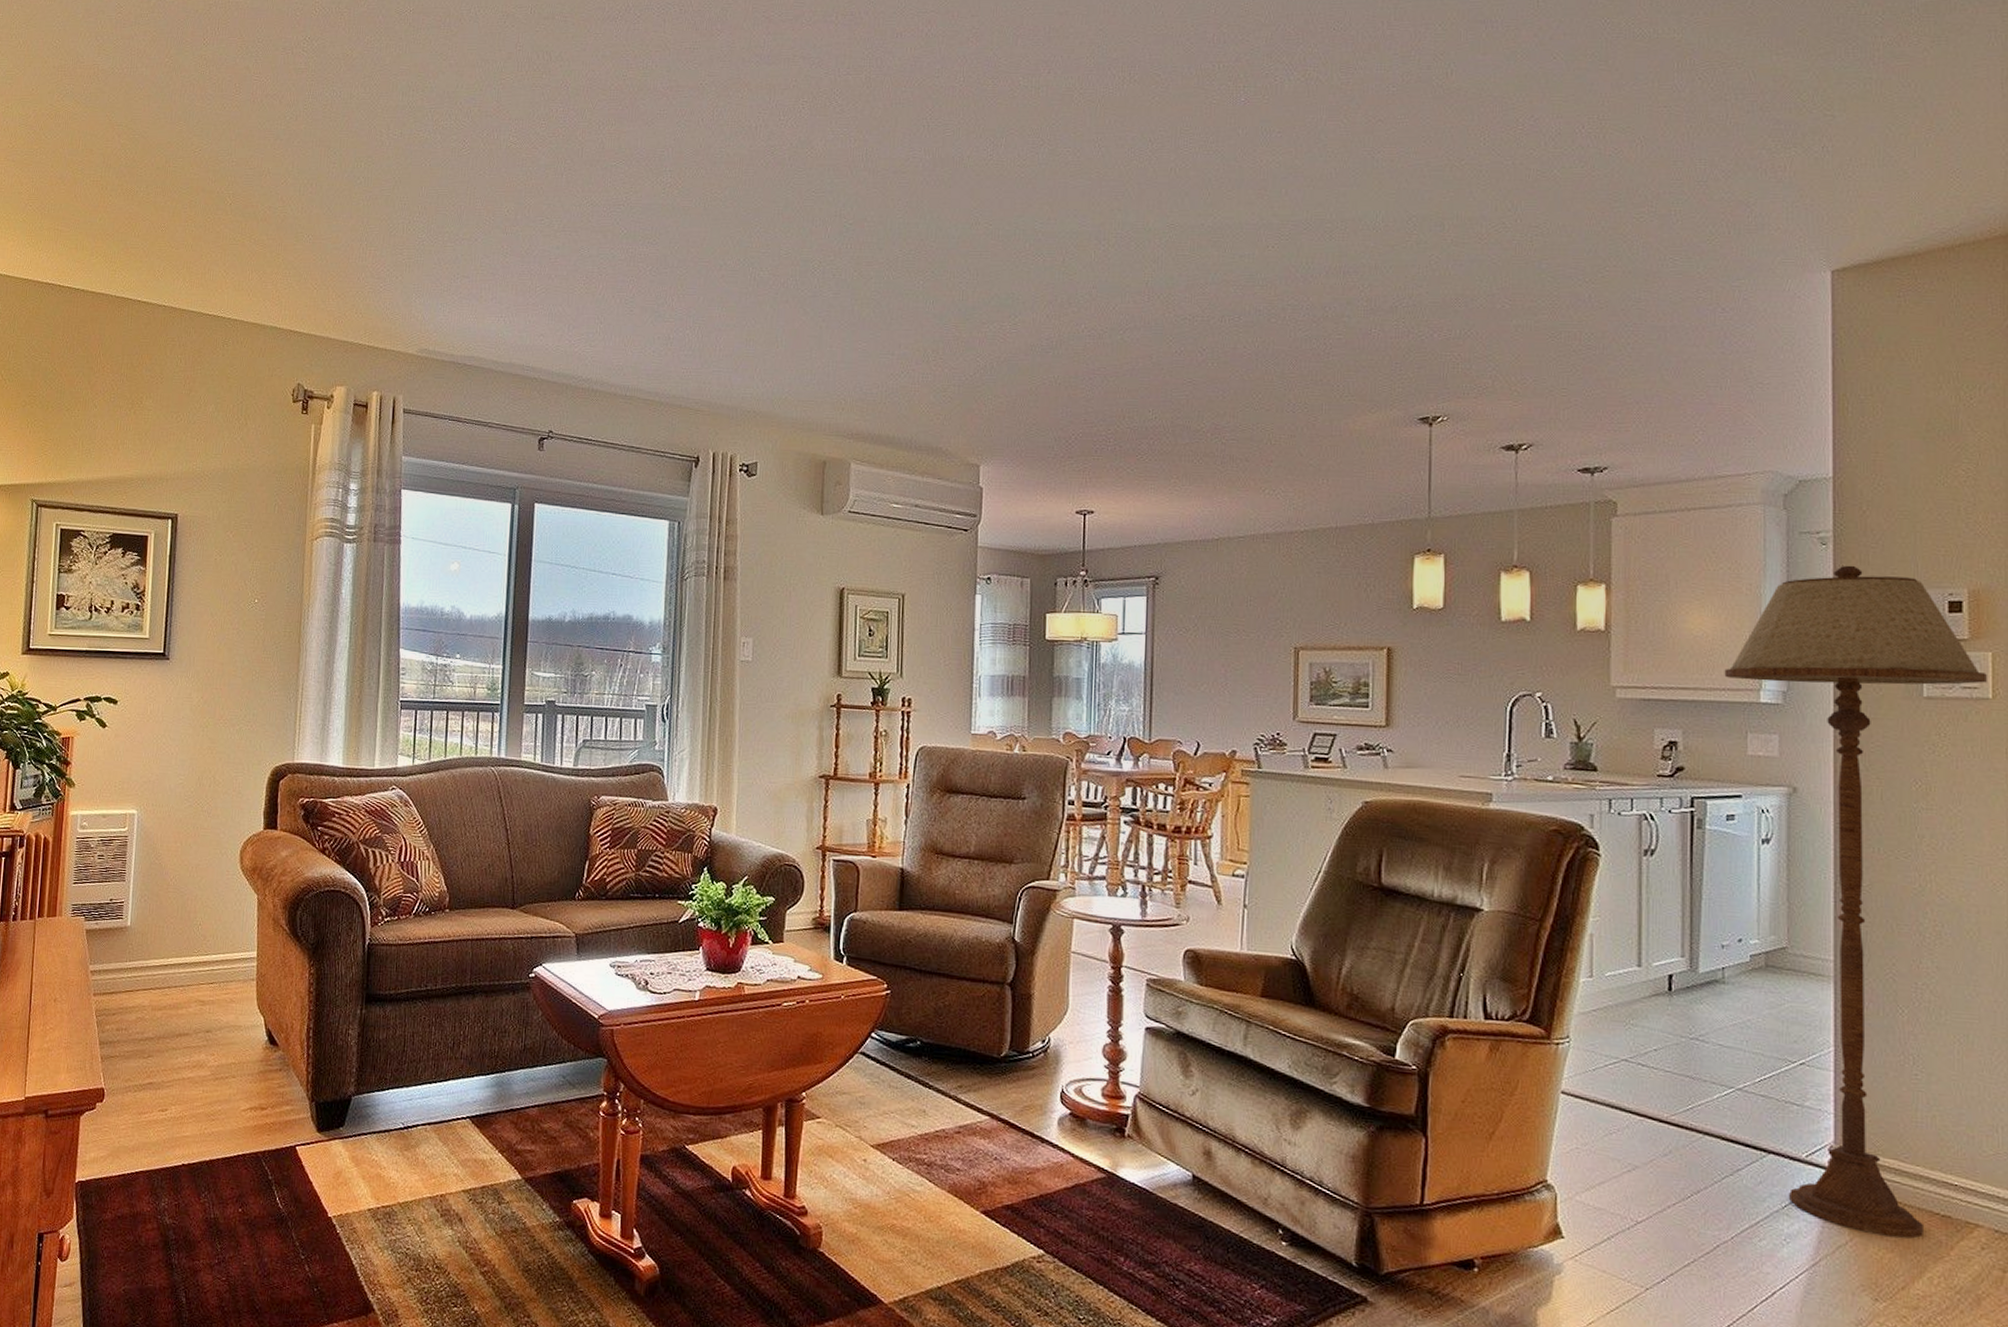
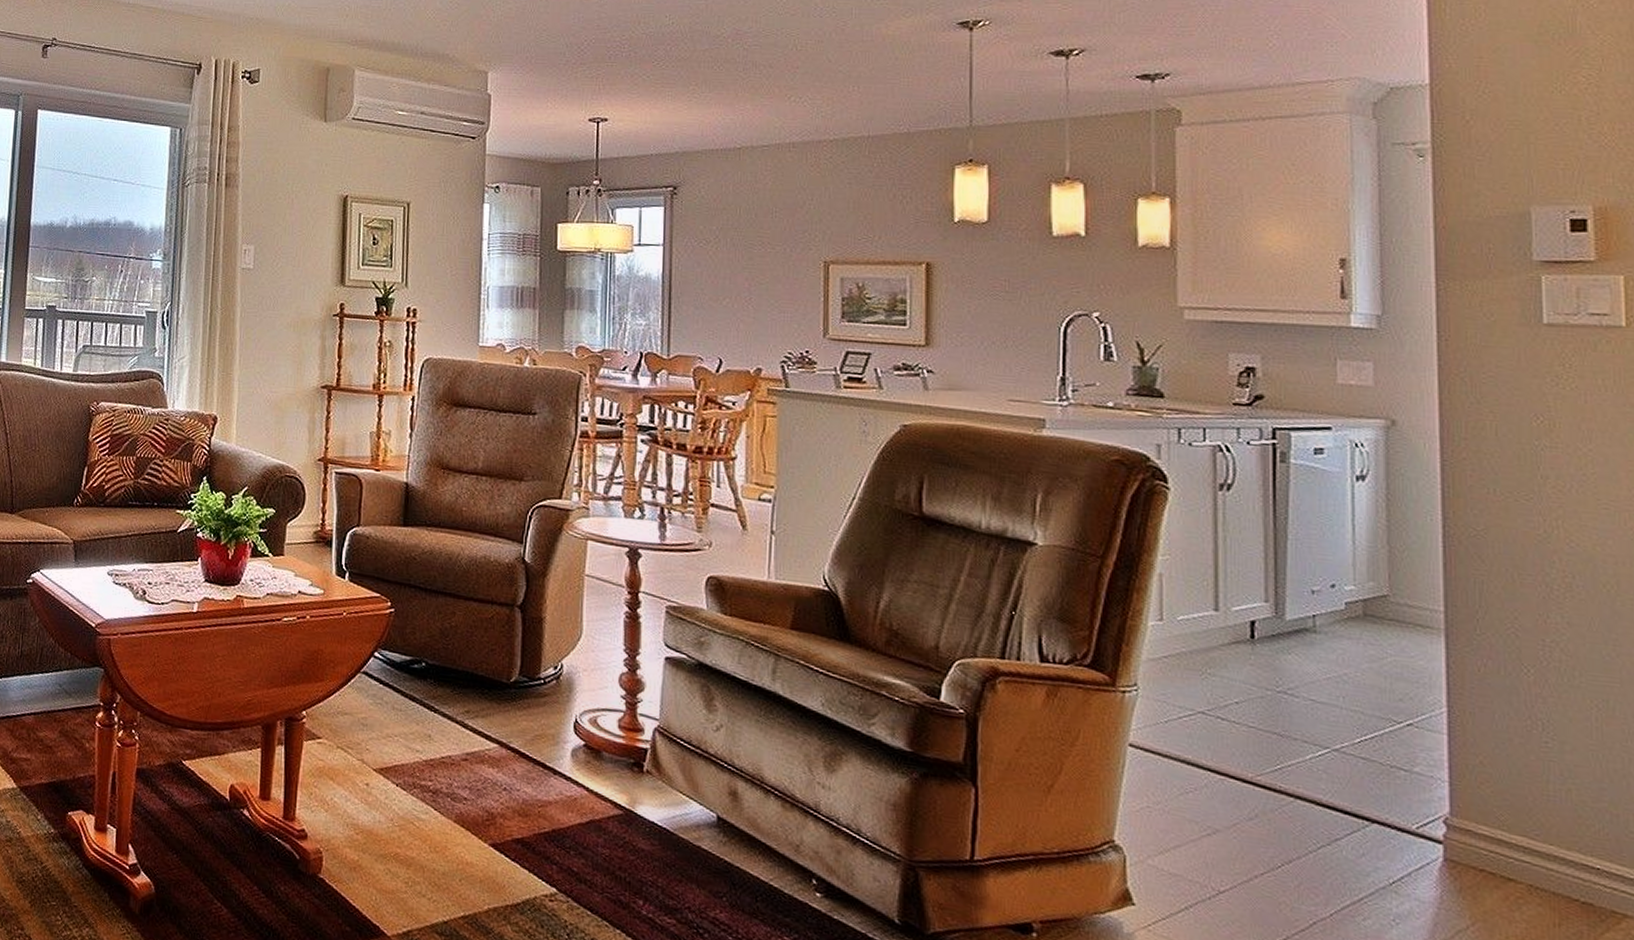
floor lamp: present [1724,565,1987,1239] -> none [1308,179,1619,927]

